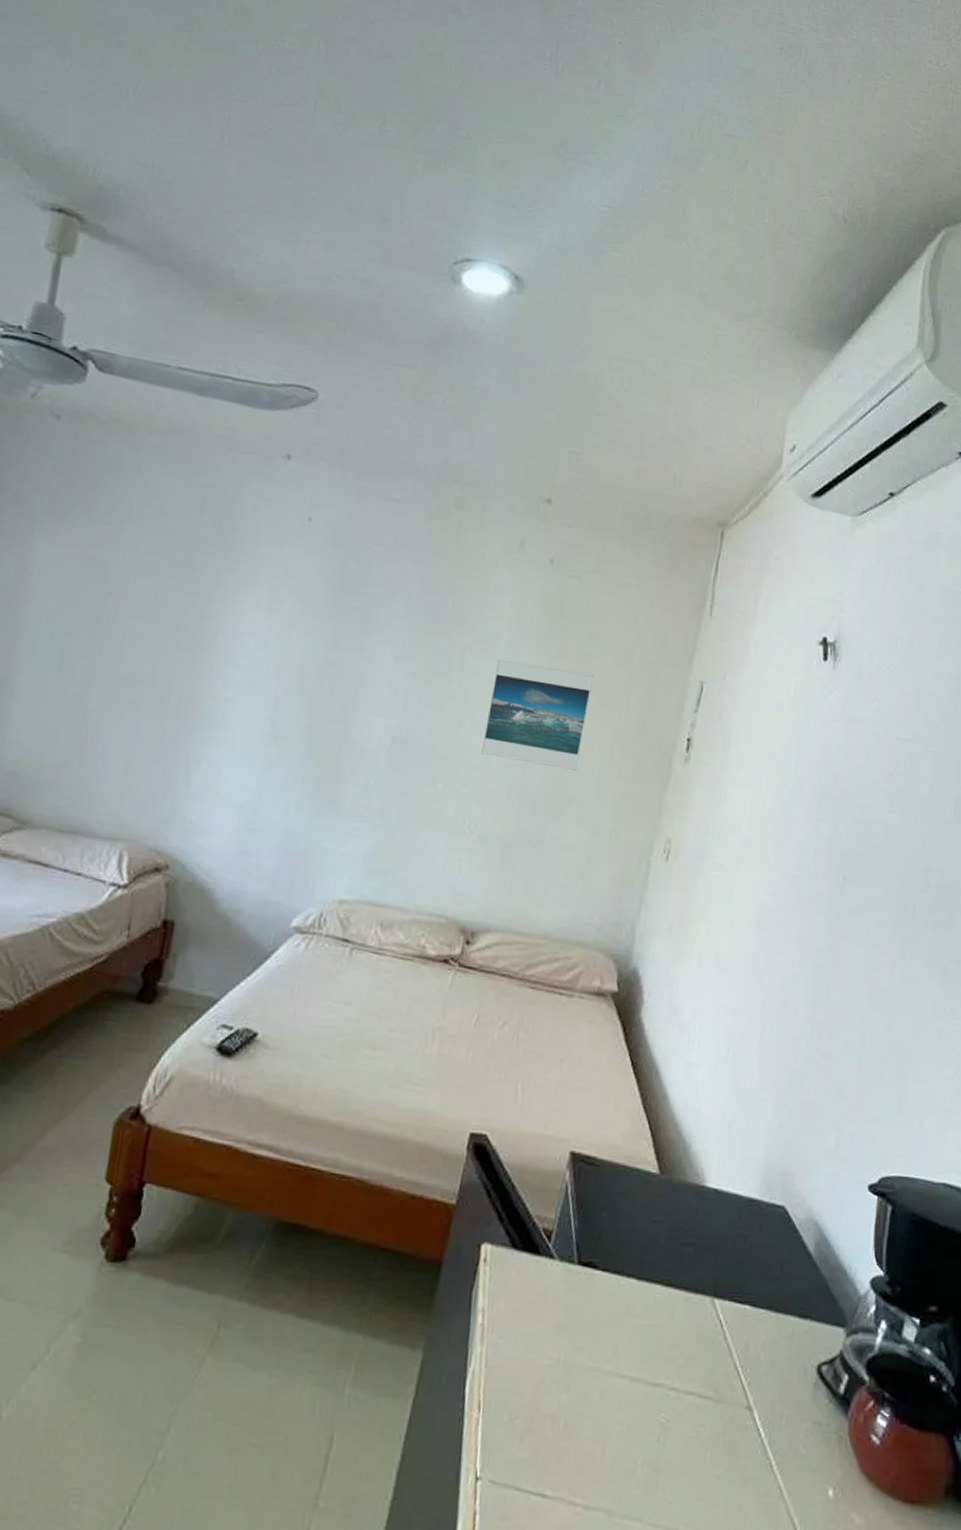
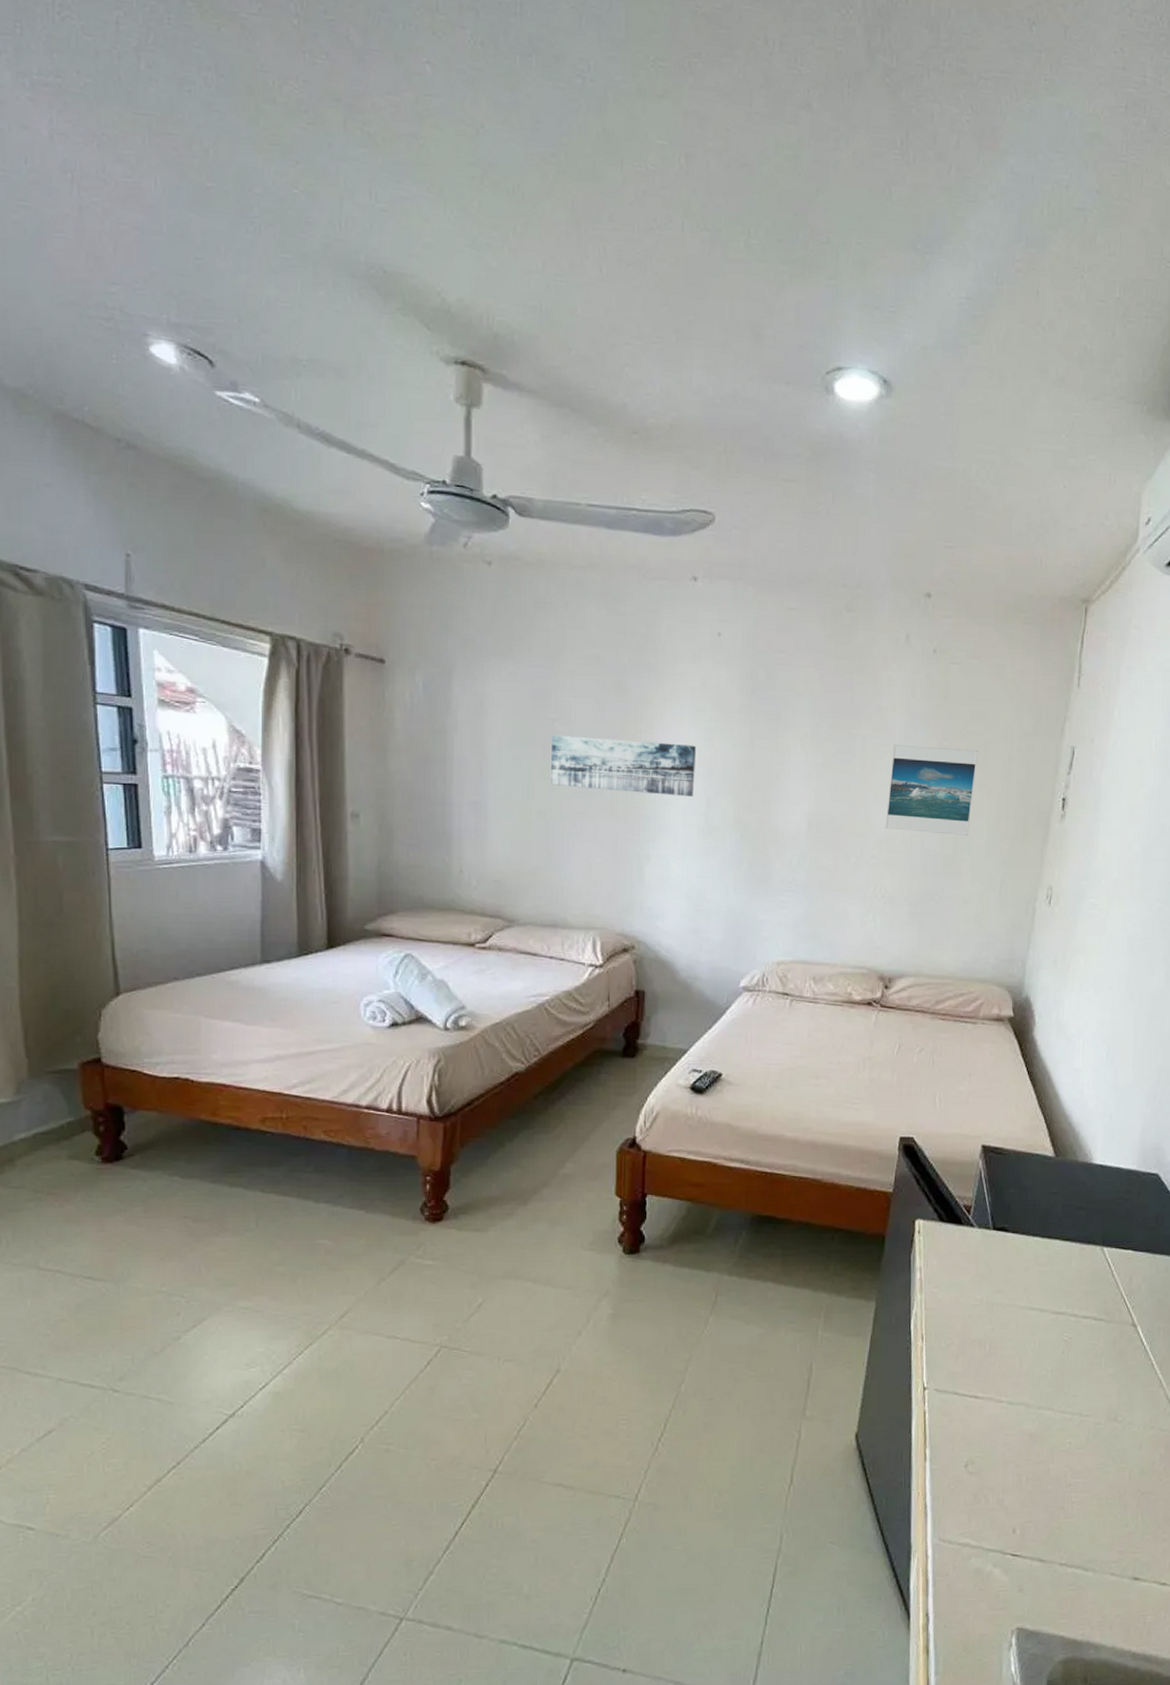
wall art: none [93,611,269,696] -> present [550,735,696,796]

